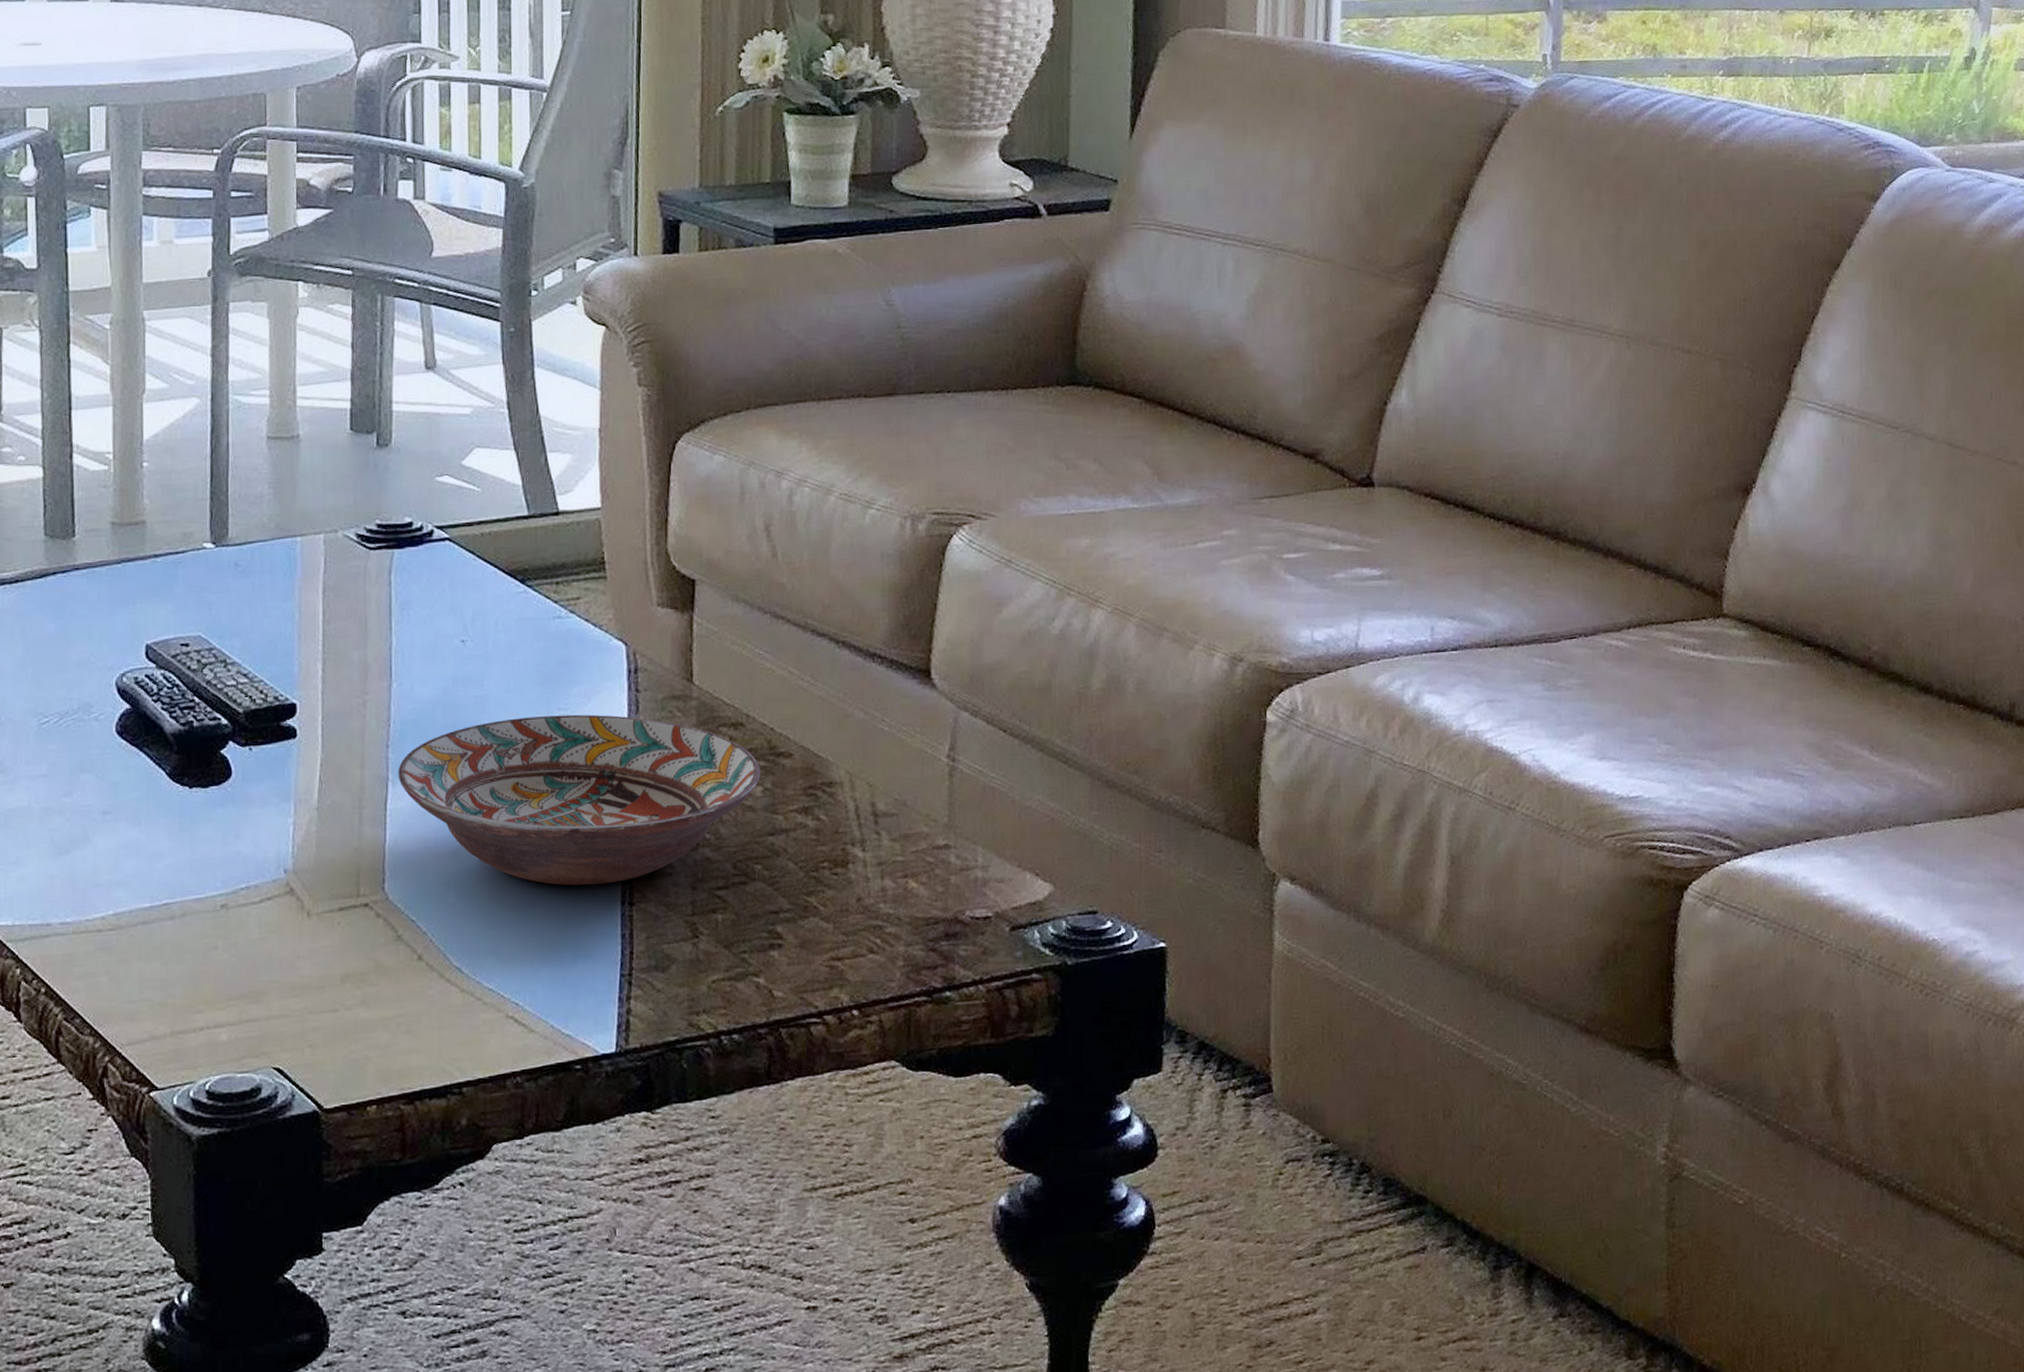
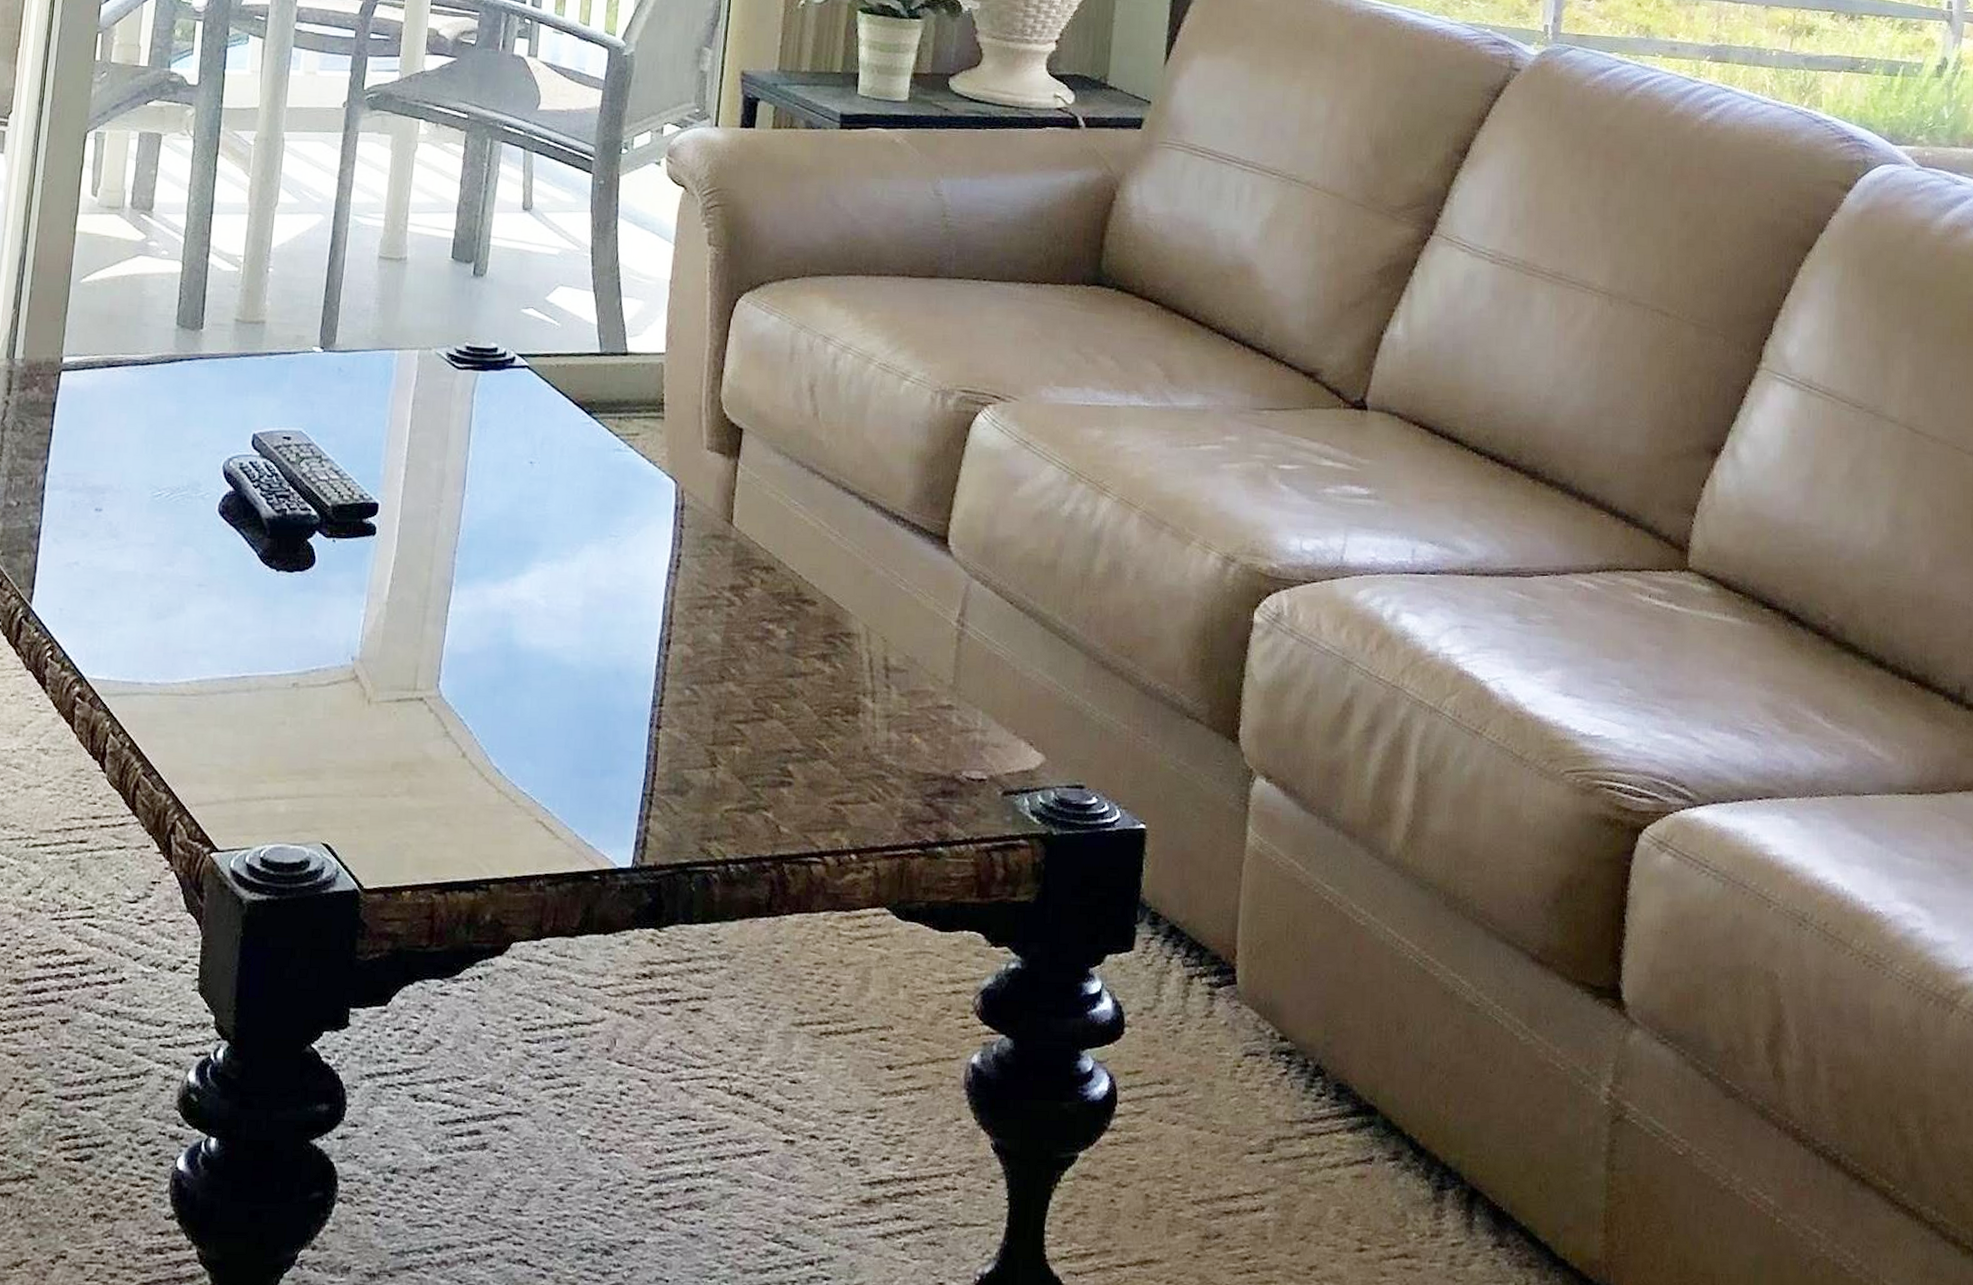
decorative bowl: present [398,714,761,886] -> none [461,539,787,706]

